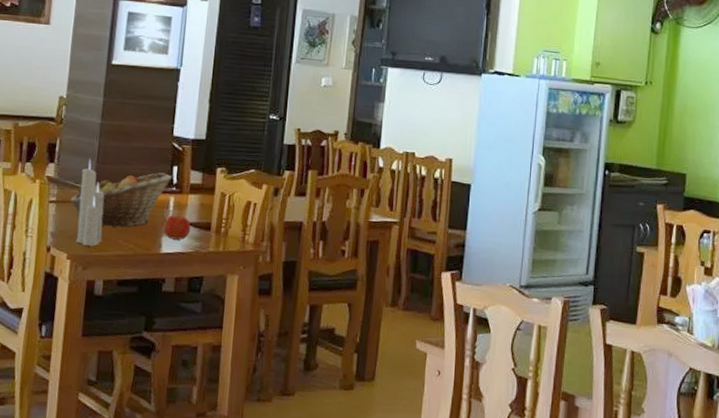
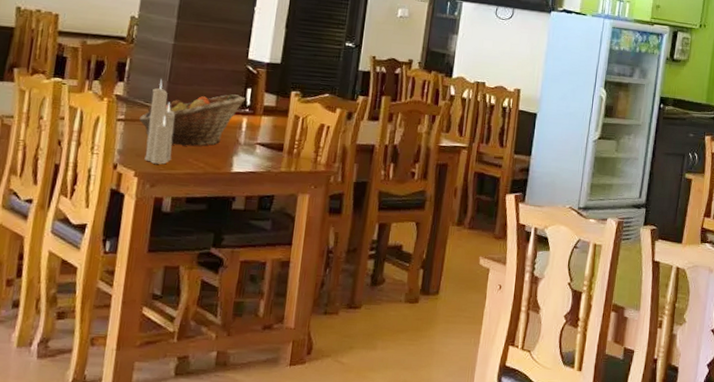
apple: present [163,214,190,240] -> none [235,135,263,160]

